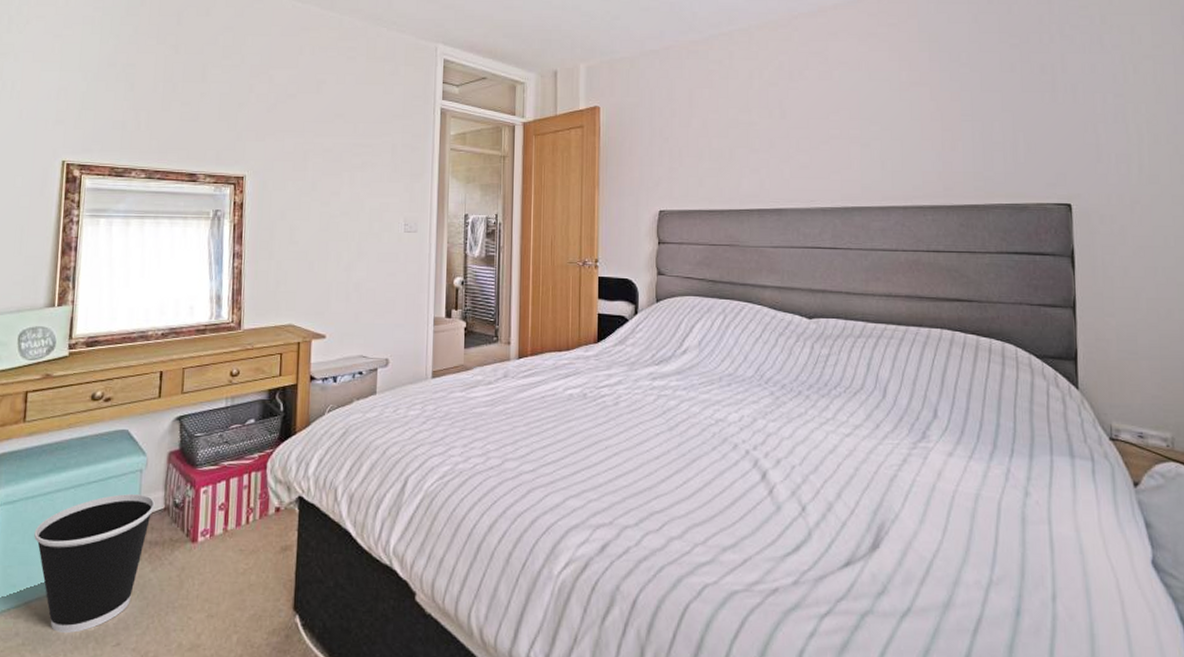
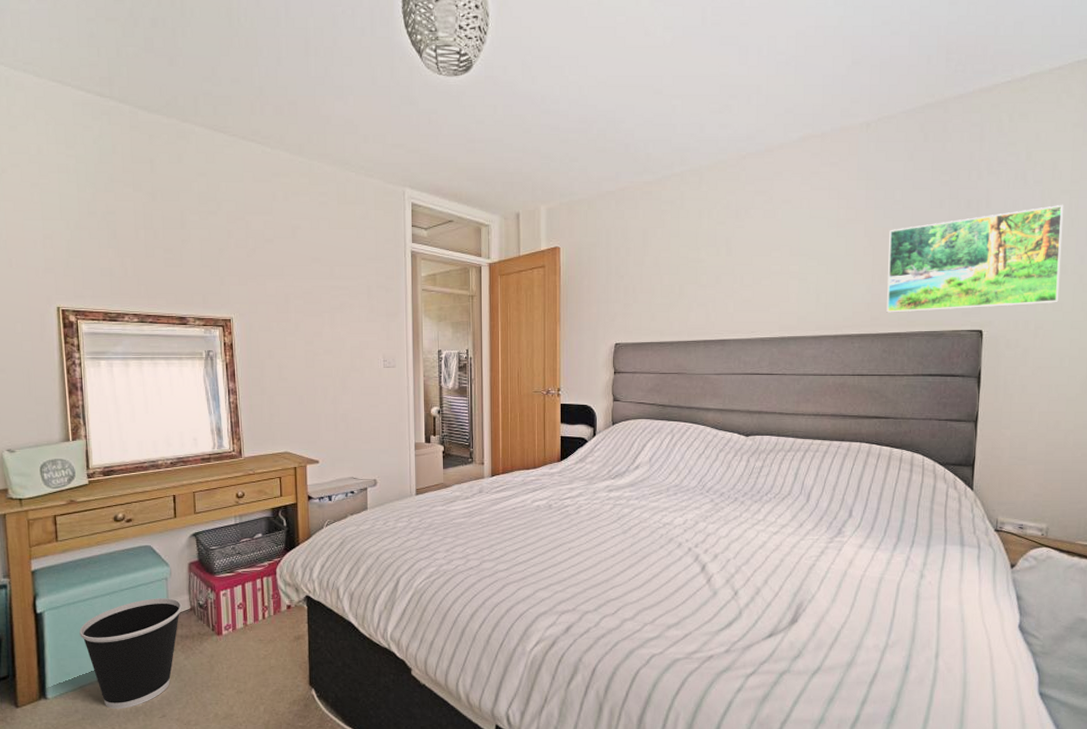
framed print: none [958,69,1154,183] -> present [886,204,1063,313]

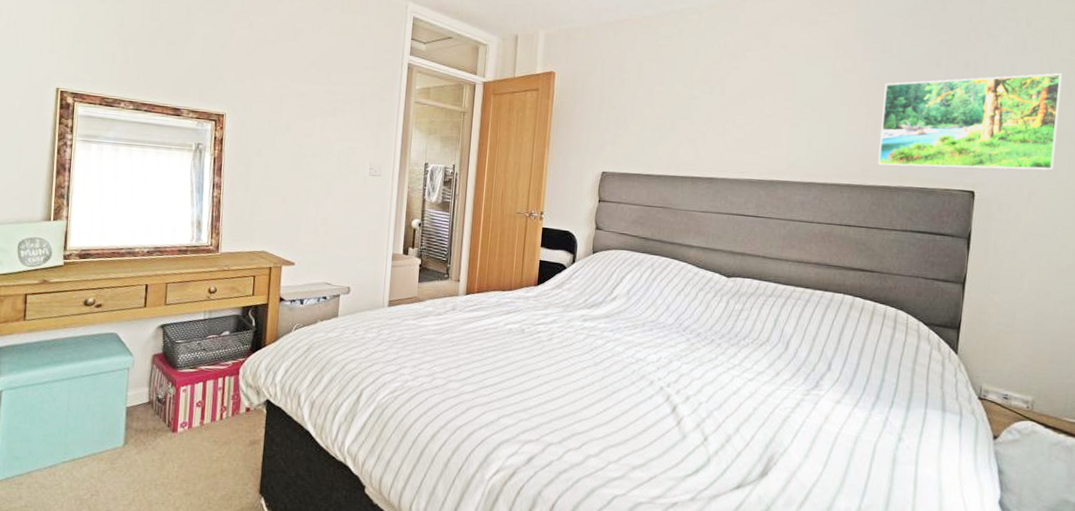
wastebasket: present [79,598,182,710] -> none [34,387,140,500]

